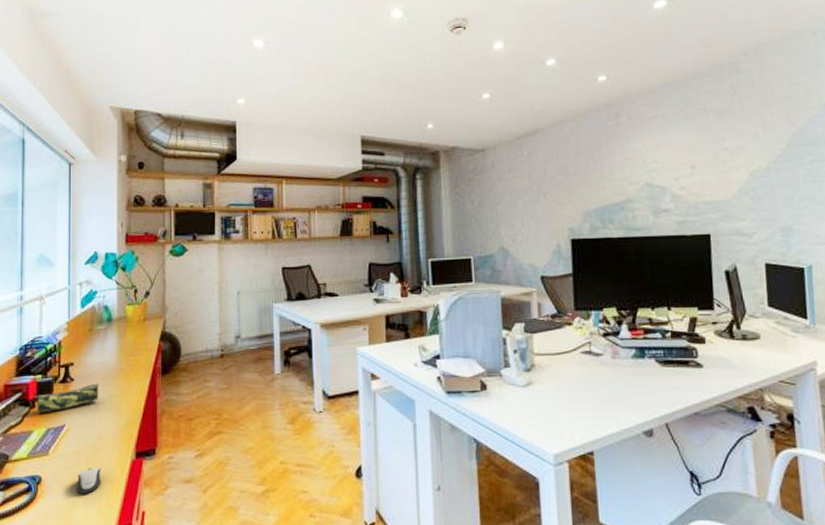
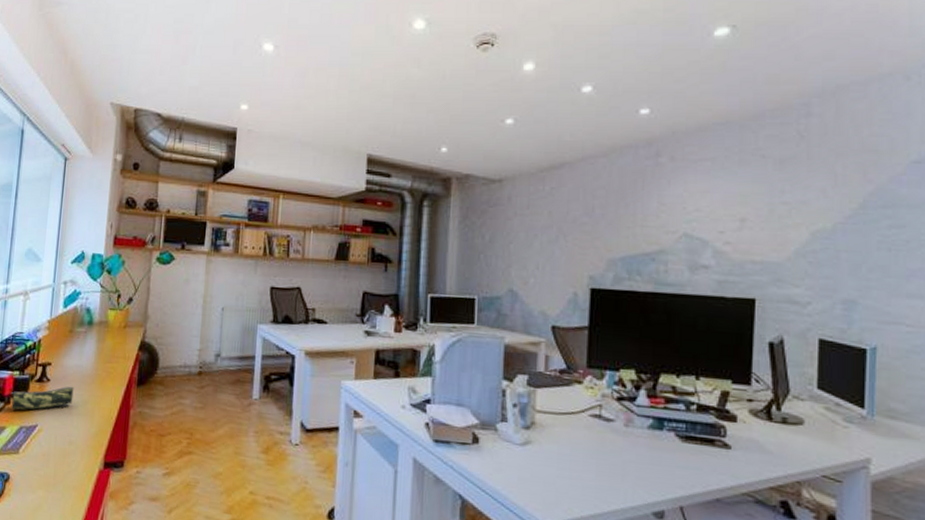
computer mouse: present [76,466,101,494] -> none [42,471,69,498]

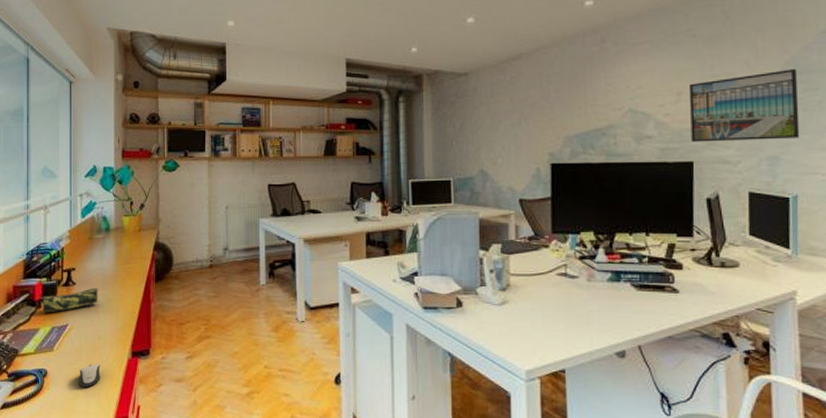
computer mouse: none [42,471,69,498] -> present [78,363,101,388]
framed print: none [754,200,883,281] -> present [690,68,800,143]

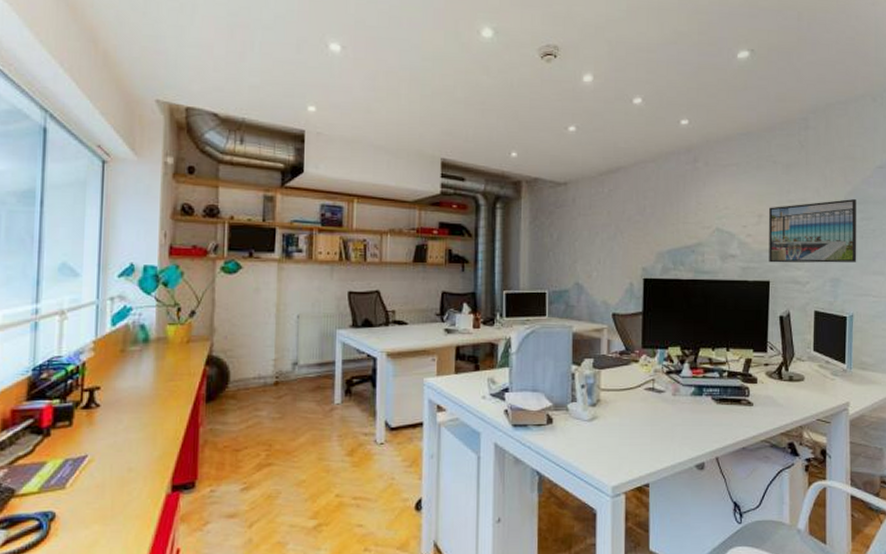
pencil case: present [40,287,98,313] -> none [50,409,130,442]
computer mouse: present [78,363,101,388] -> none [98,501,130,531]

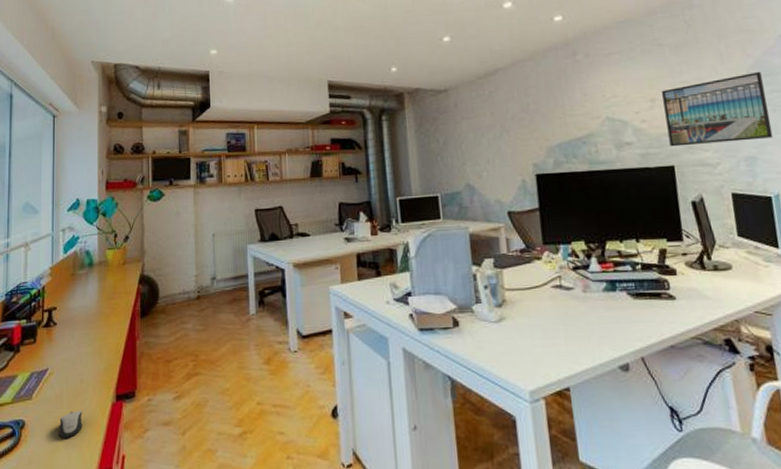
computer mouse: none [98,501,130,531] -> present [58,410,83,438]

